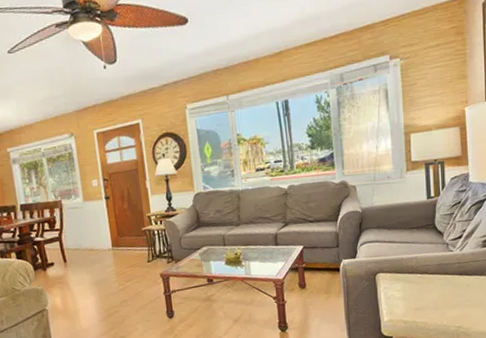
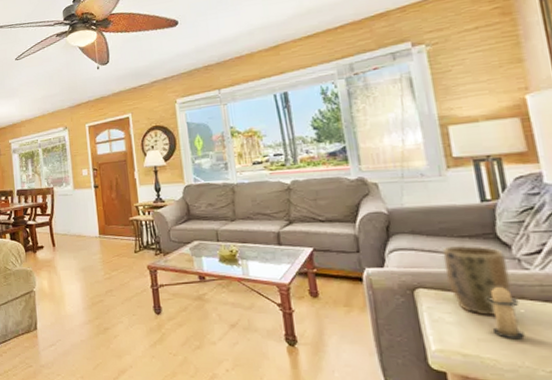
plant pot: none [398,235,440,290] -> present [442,244,511,317]
candle: none [423,263,446,306] -> present [485,283,526,338]

